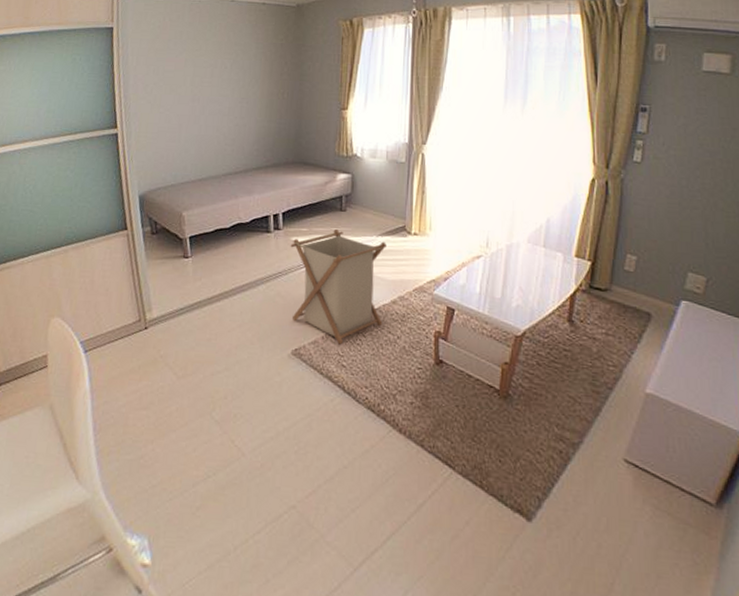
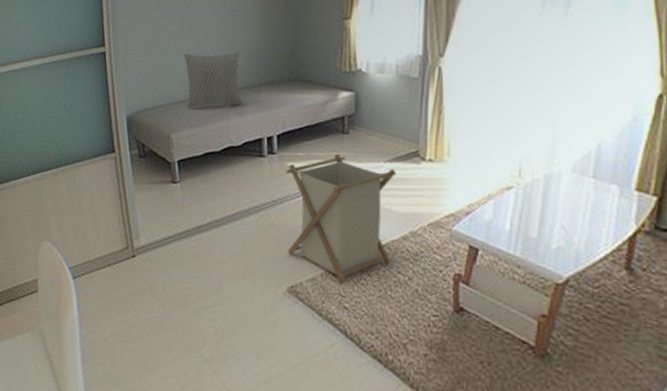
pillow: none [194,136,250,189] -> present [183,52,242,109]

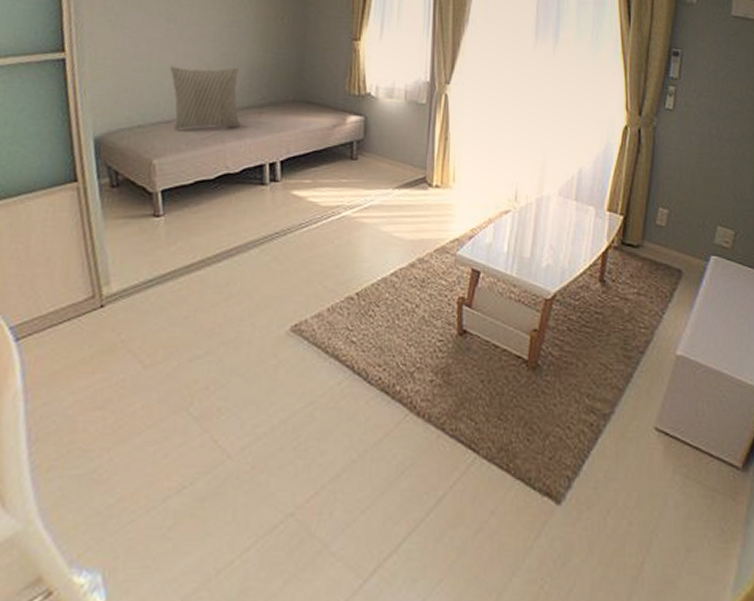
laundry basket: present [285,153,396,284] -> none [290,180,404,317]

